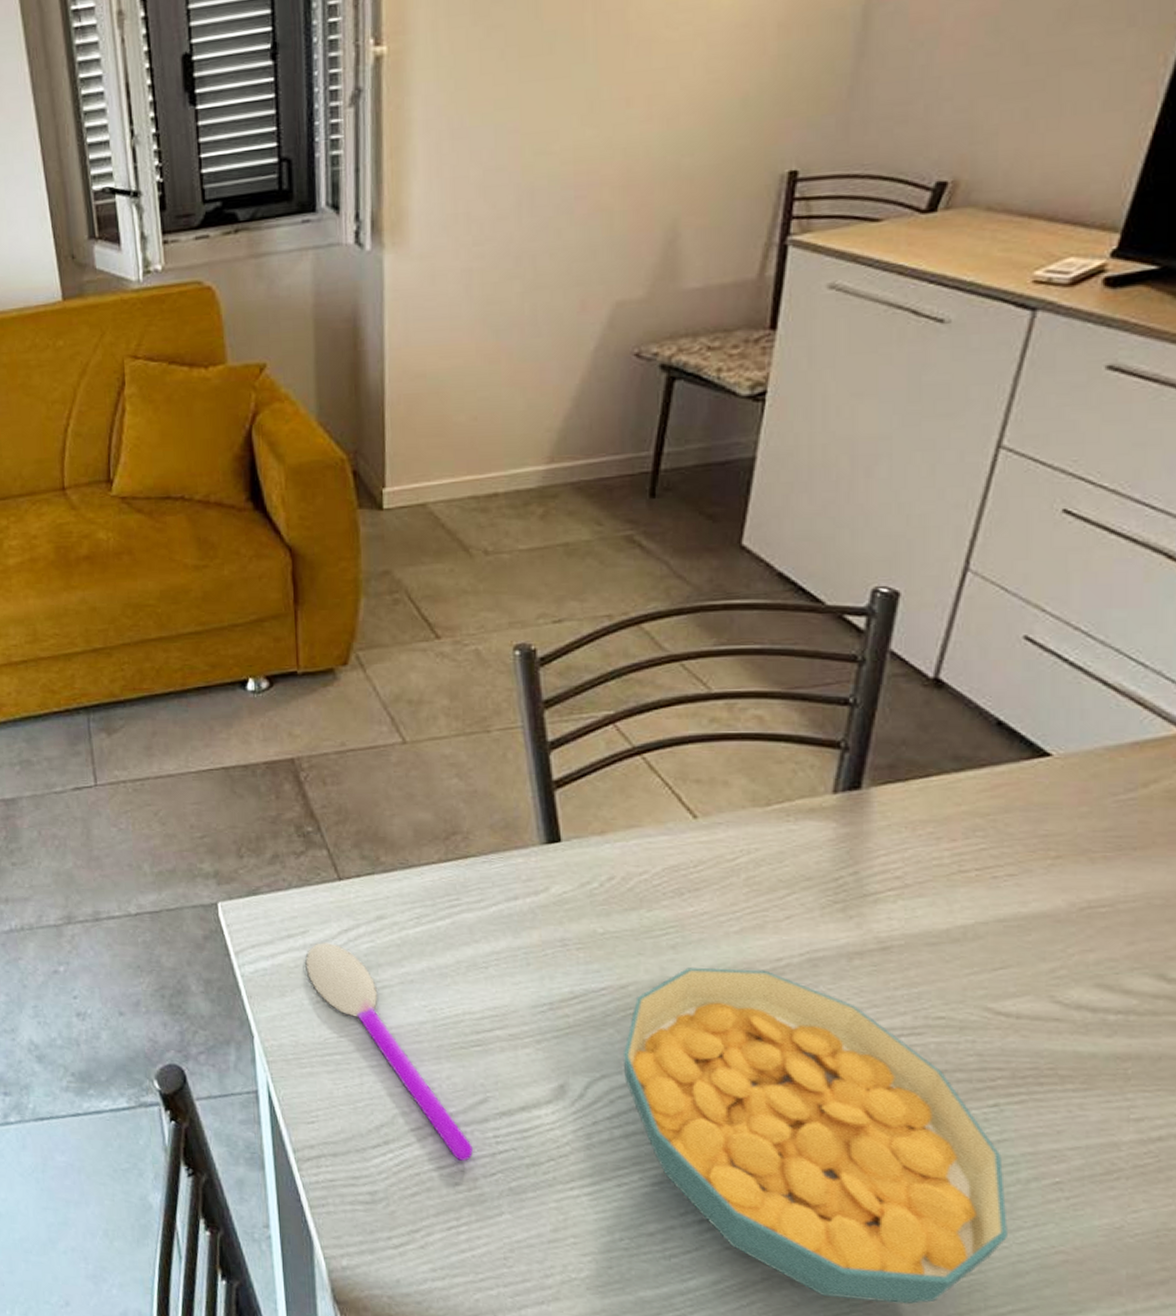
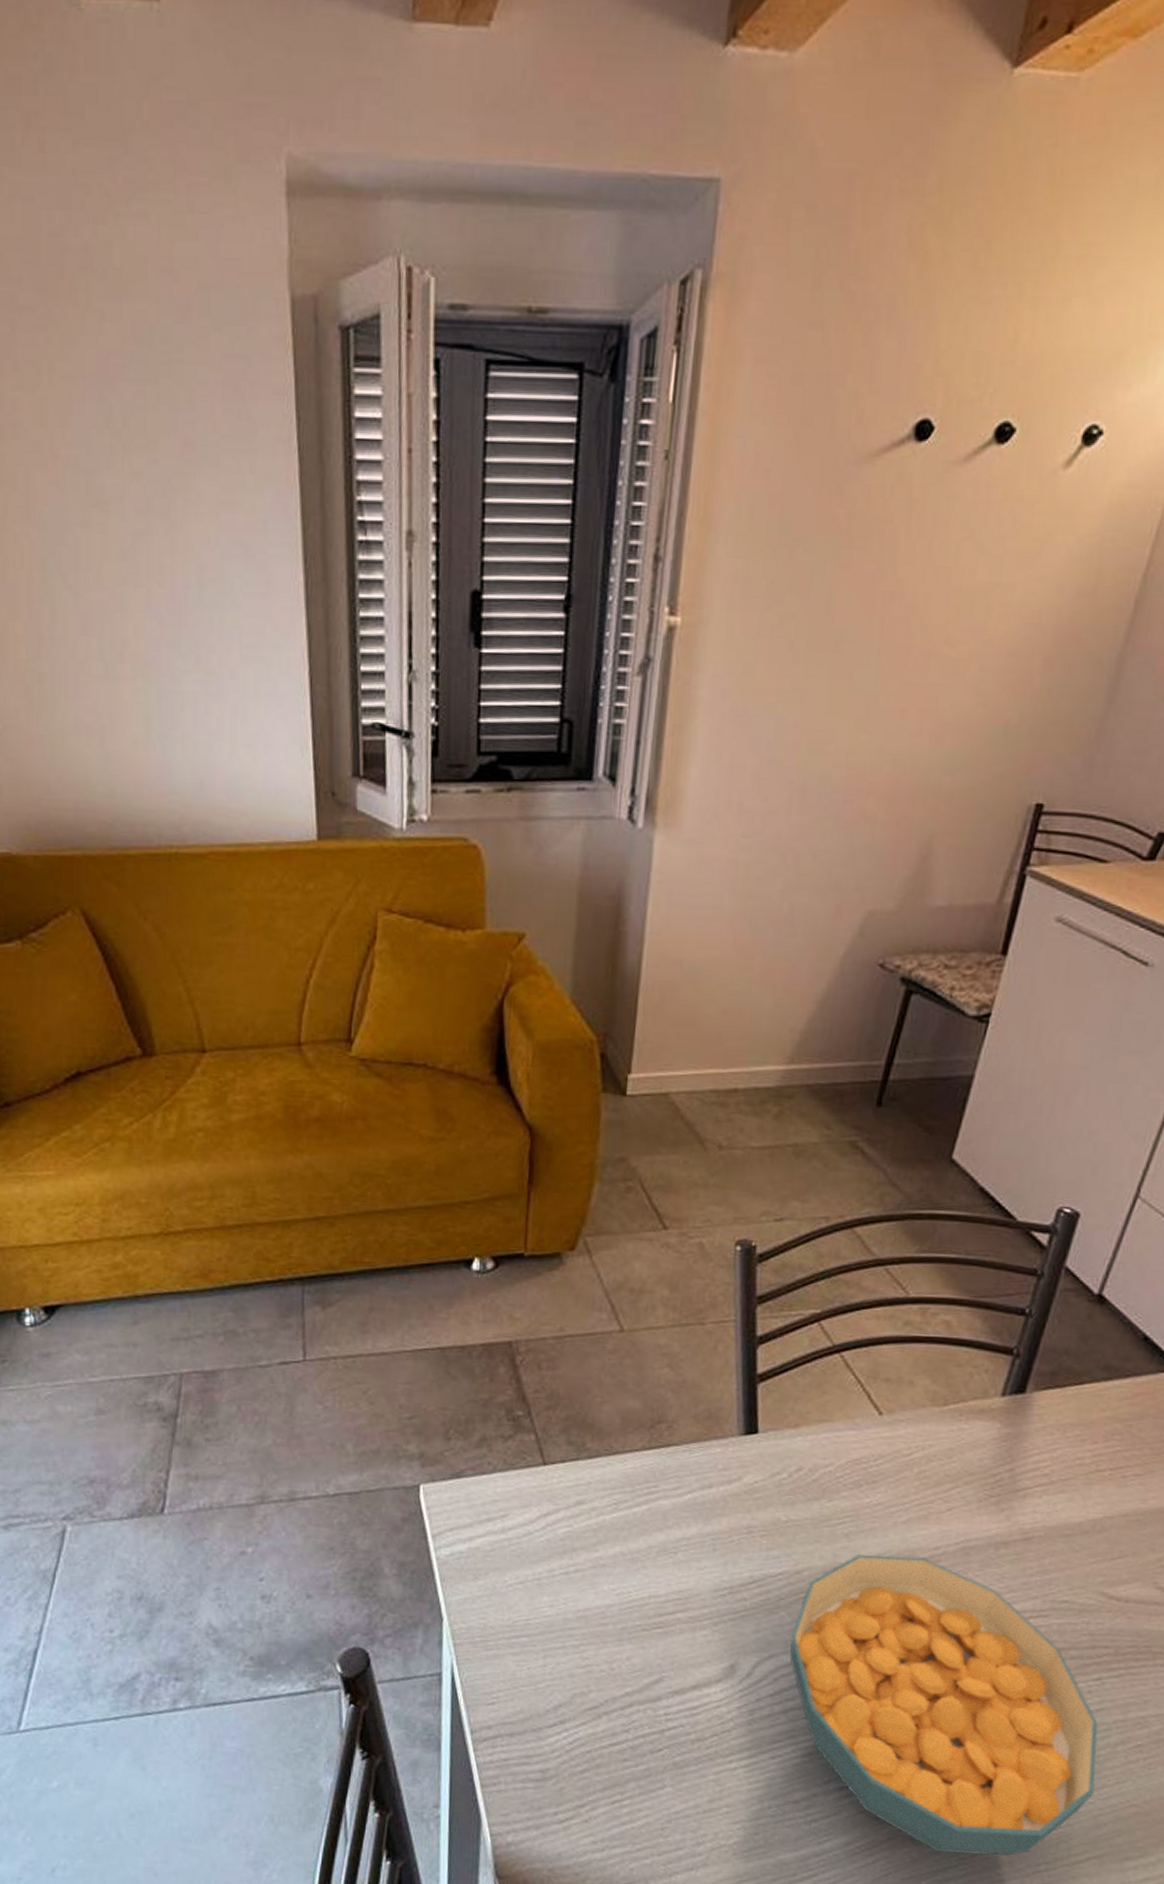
spoon: present [305,942,474,1161] -> none [502,1526,645,1738]

